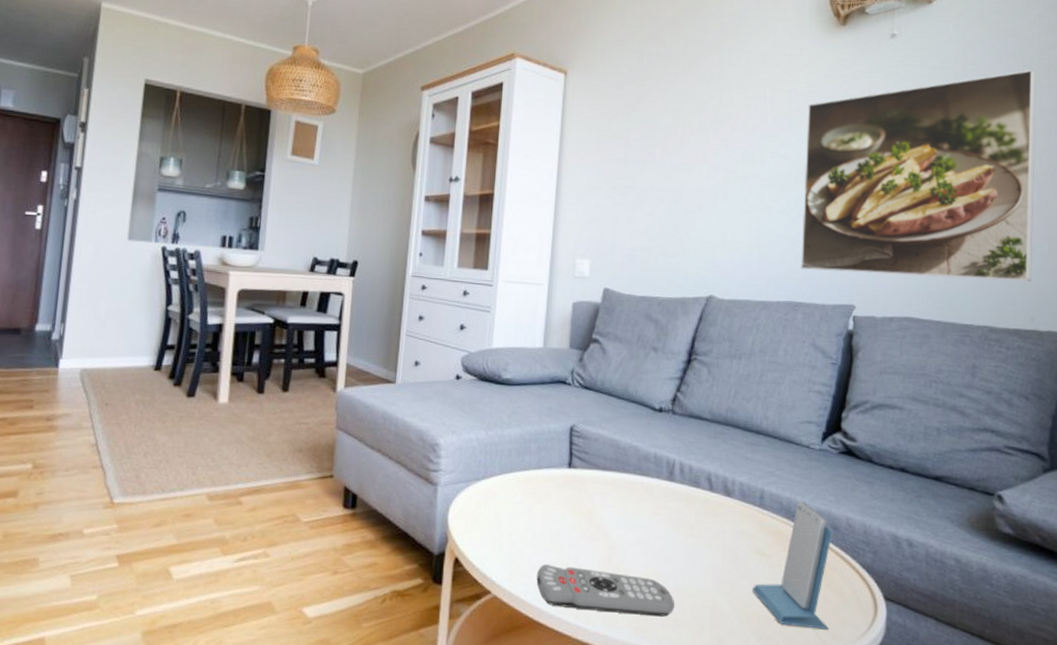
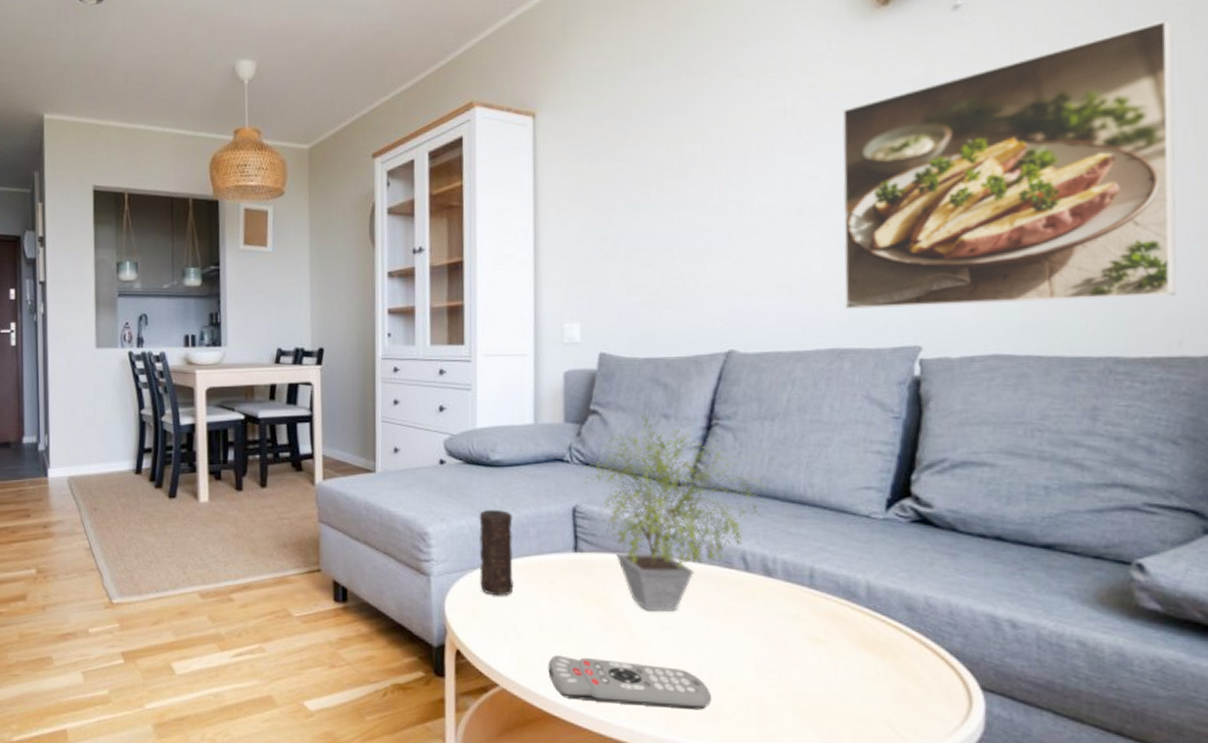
candle: none [482,424,517,507] -> present [479,509,514,596]
potted plant: none [582,345,736,526] -> present [584,414,771,611]
smartphone: present [752,502,833,629] -> none [807,580,908,724]

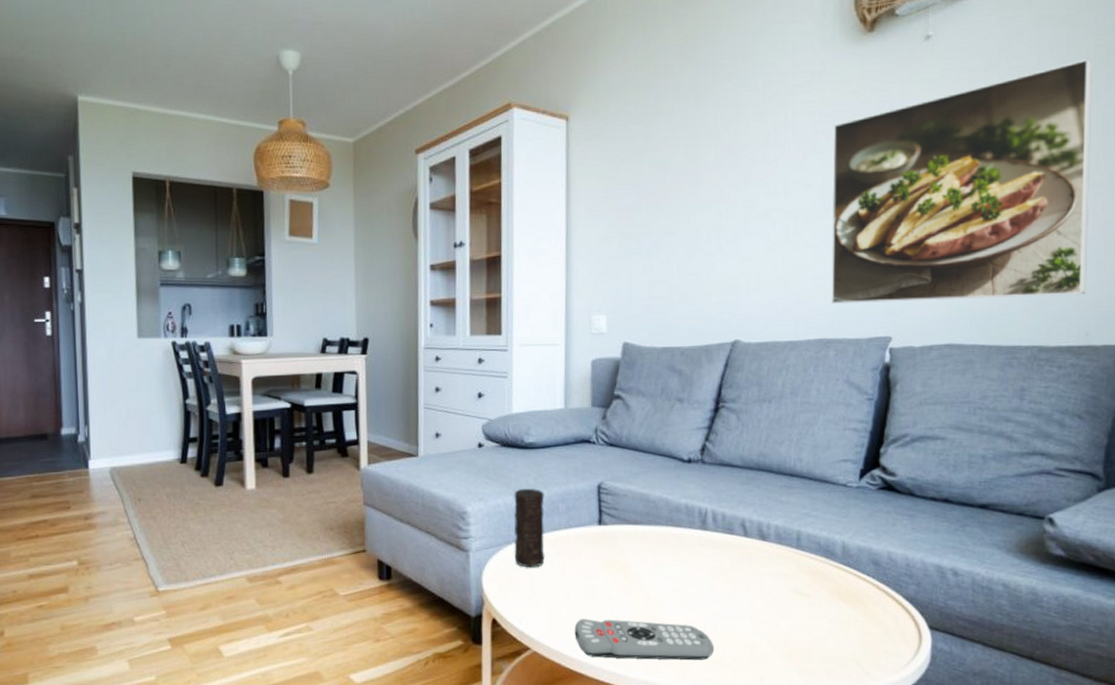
potted plant: present [584,414,771,611] -> none [608,398,767,575]

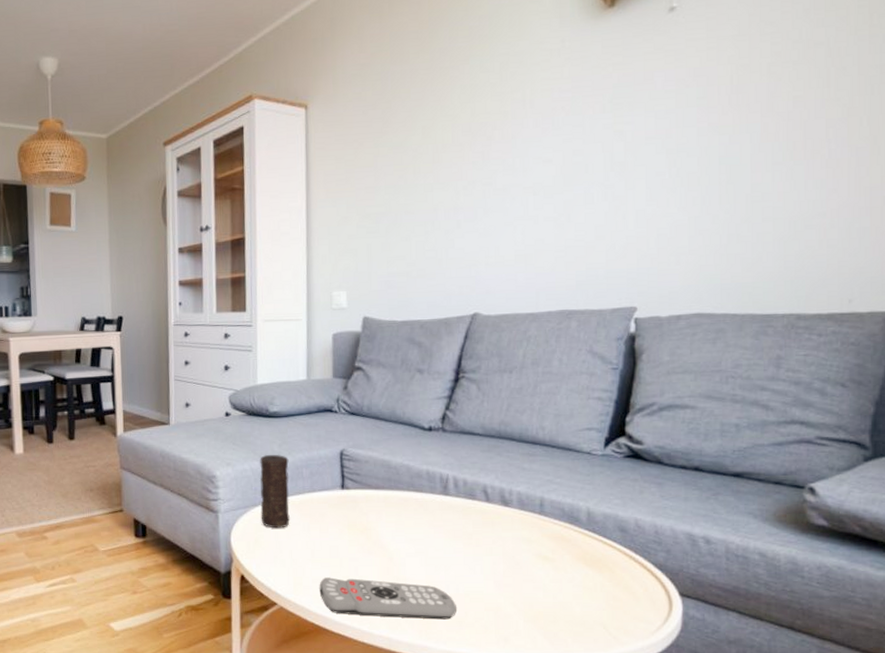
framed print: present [831,59,1092,304] -> none [572,20,854,276]

